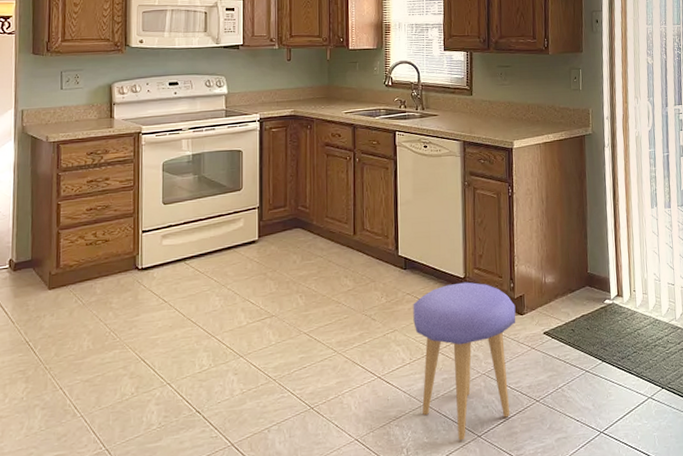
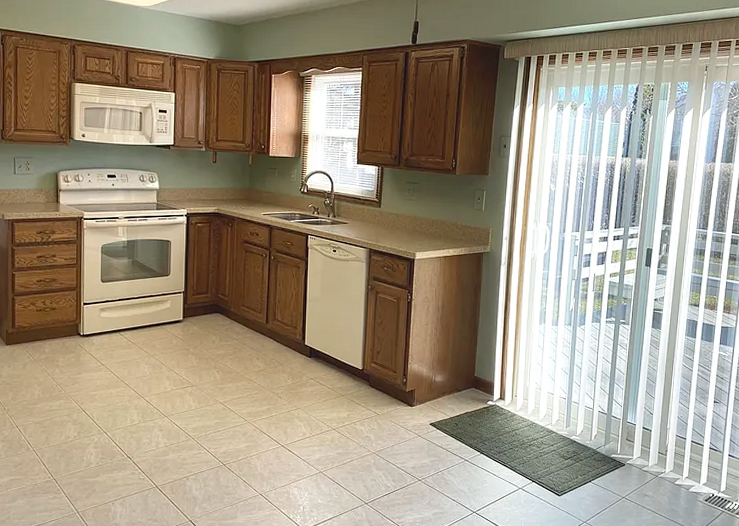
stool: present [413,282,516,441] -> none [315,373,406,506]

